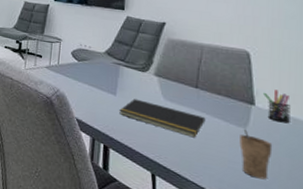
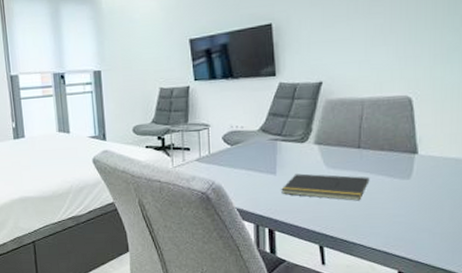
cup: present [239,128,273,180] -> none [404,180,436,226]
pen holder: present [263,89,290,124] -> none [426,132,452,166]

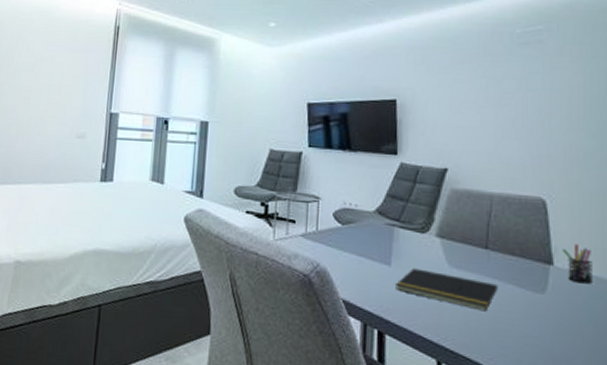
pen holder: none [426,132,452,166] -> present [563,244,592,284]

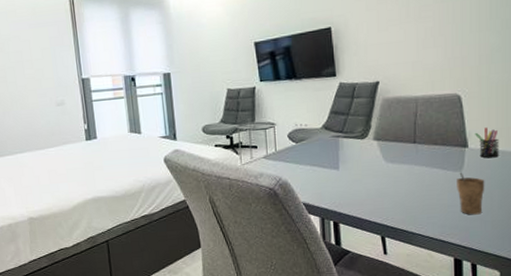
notepad: present [395,268,498,312] -> none [344,168,425,193]
cup: none [537,294,574,355] -> present [457,172,485,215]

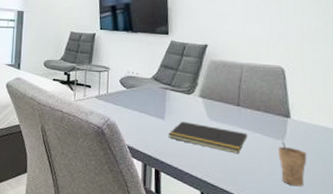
notepad: none [344,168,425,193] -> present [168,121,248,154]
pen holder: present [475,127,499,158] -> none [298,102,321,133]

